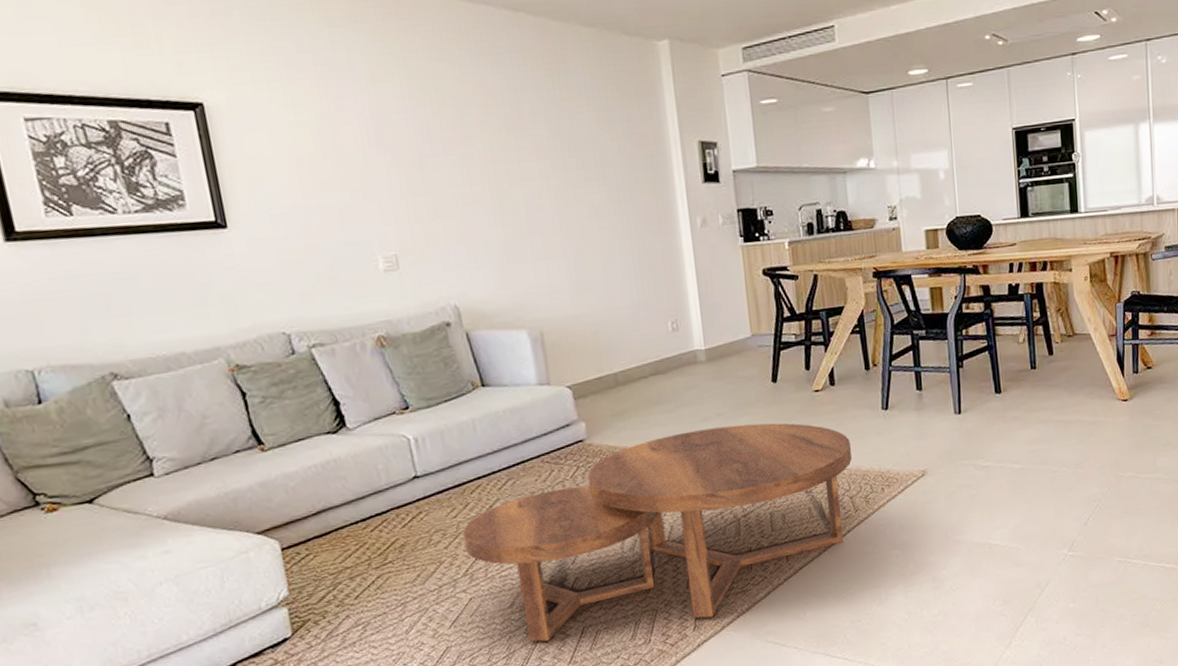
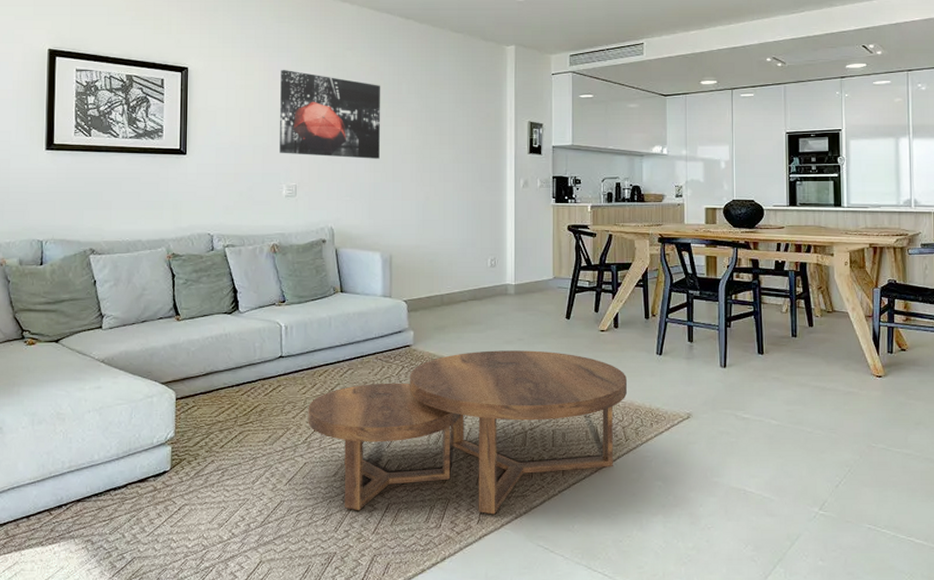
wall art: none [345,95,507,214] -> present [280,70,380,159]

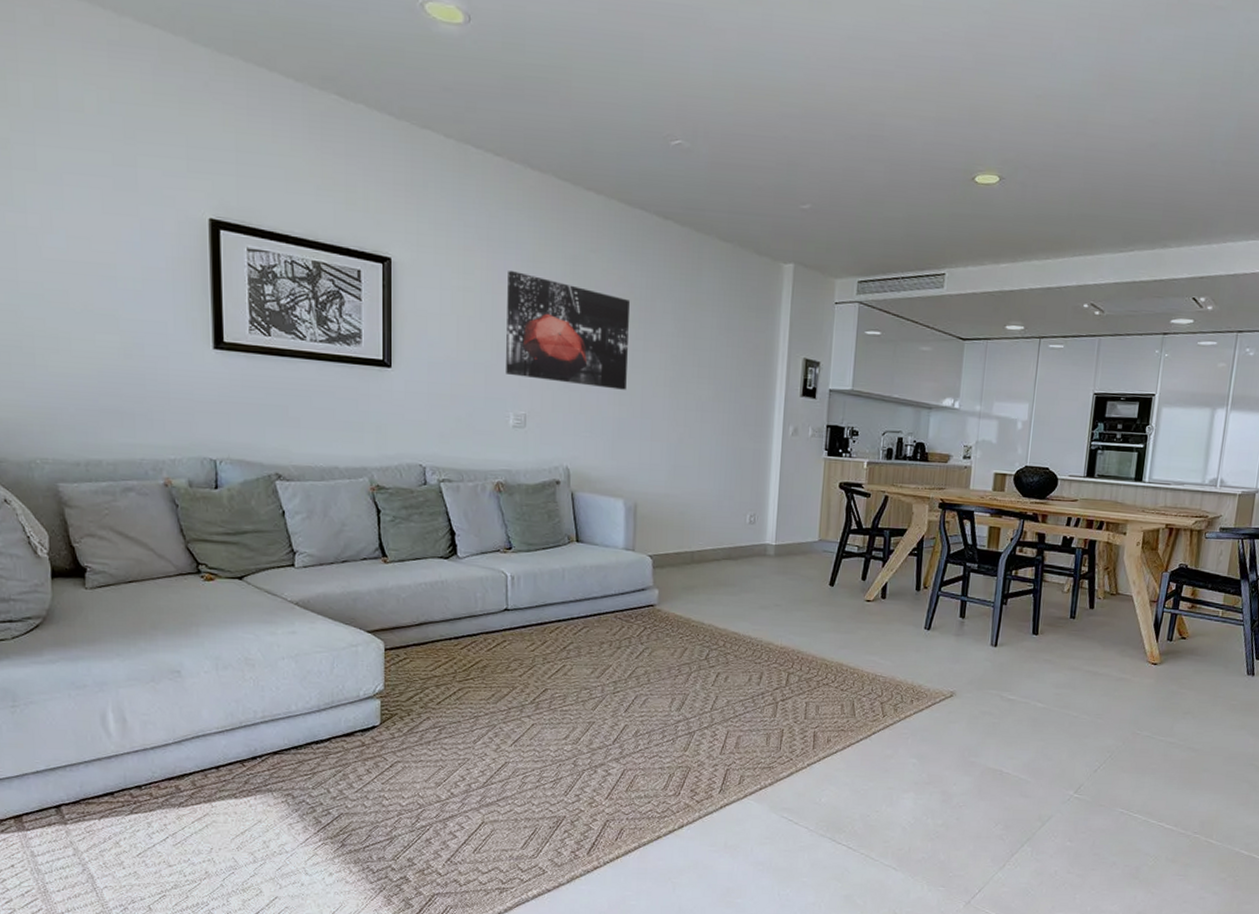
coffee table: present [308,350,627,515] -> none [536,615,890,785]

